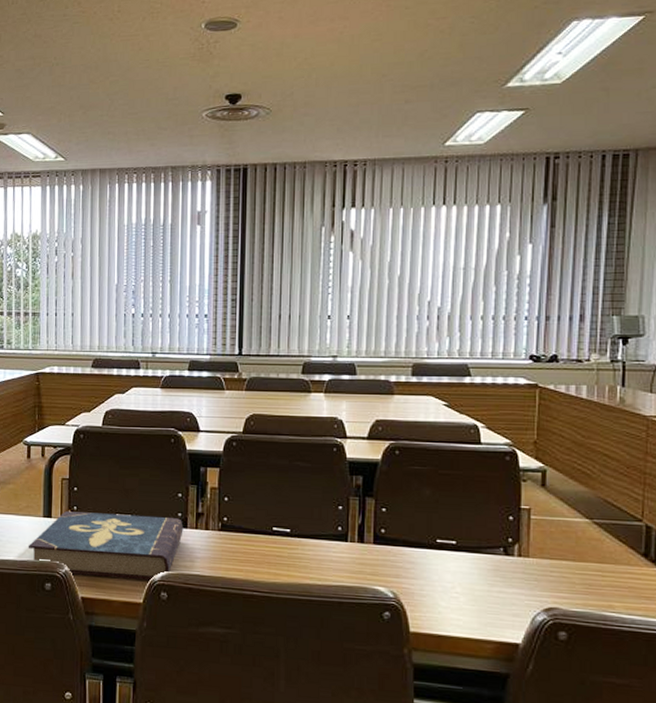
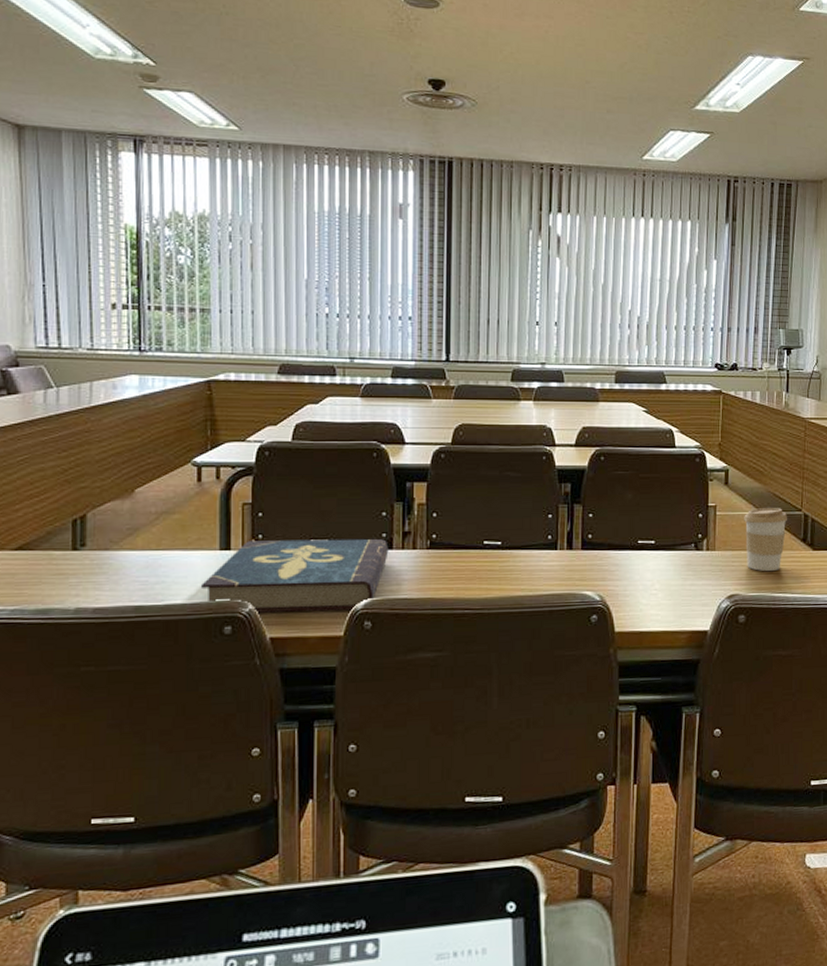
coffee cup: none [566,515,624,587] -> present [744,508,788,571]

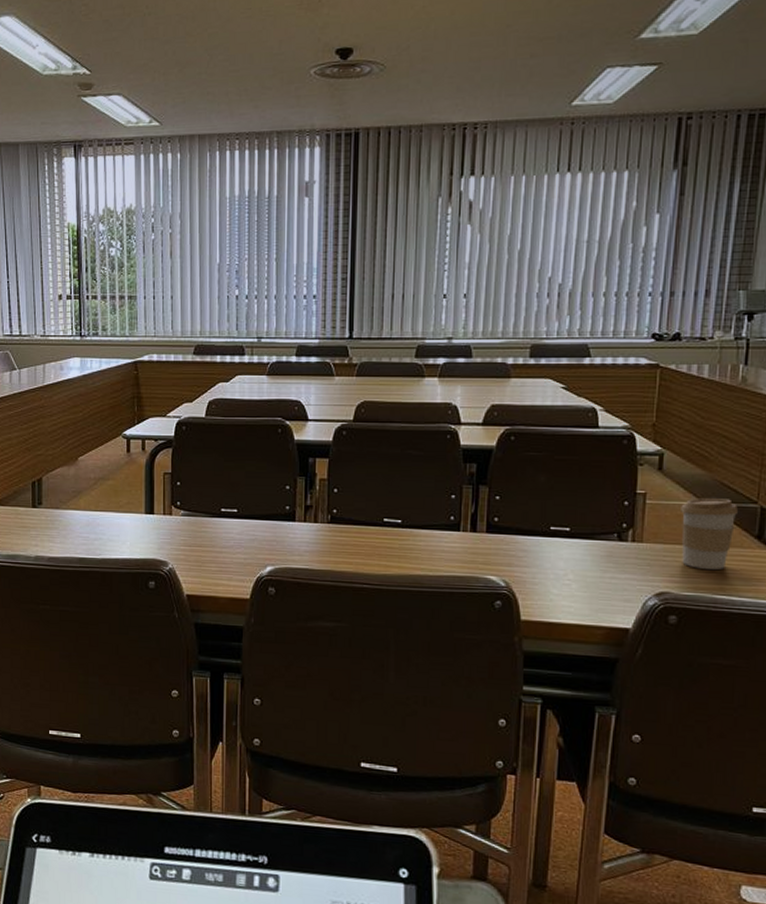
book: present [200,538,389,613] -> none [129,507,292,576]

